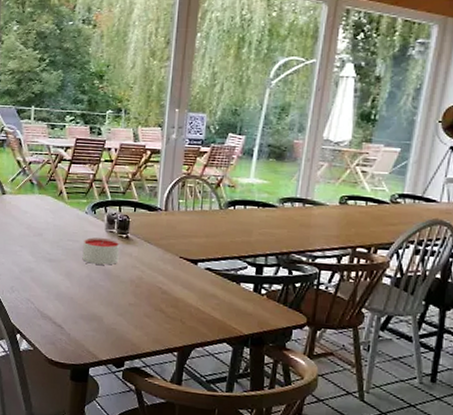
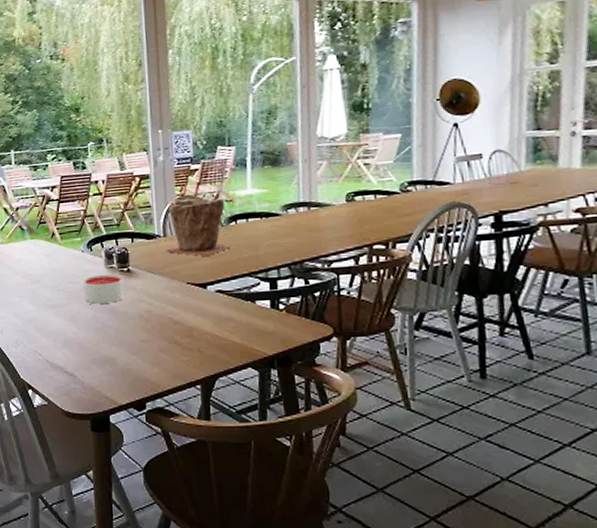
plant pot: none [165,177,228,235] -> present [166,197,233,256]

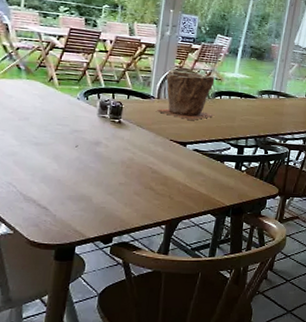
candle: present [83,275,124,304] -> none [72,122,112,148]

